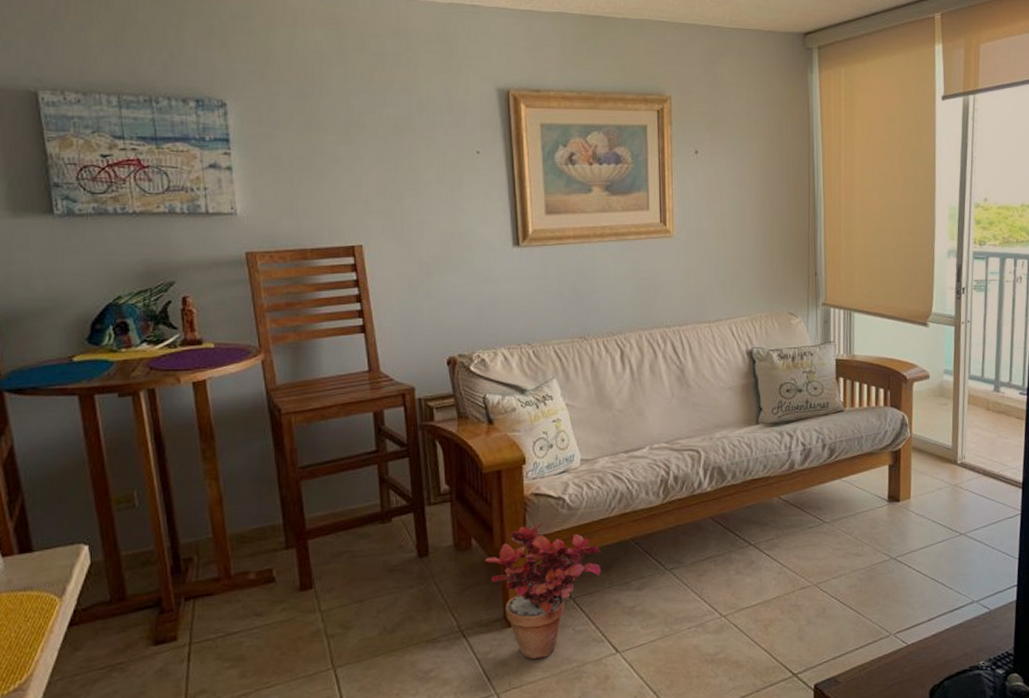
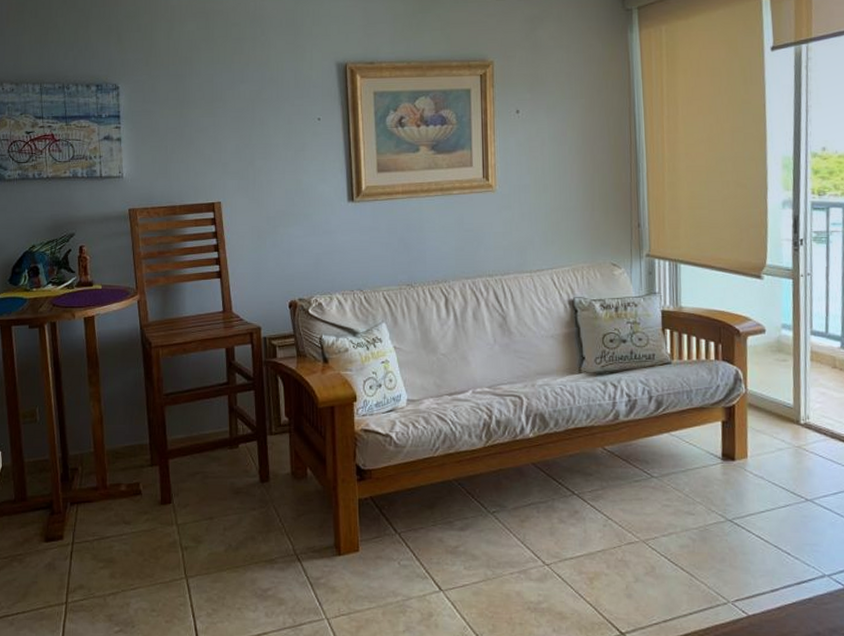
potted plant: present [485,522,602,660] -> none [318,457,426,589]

